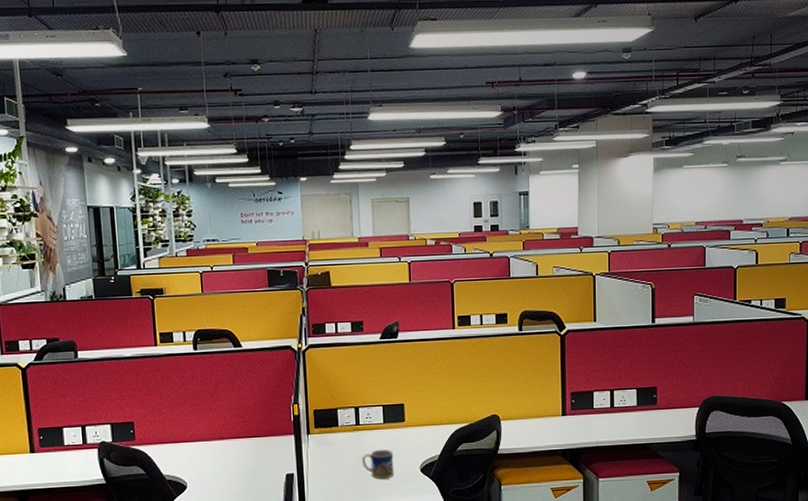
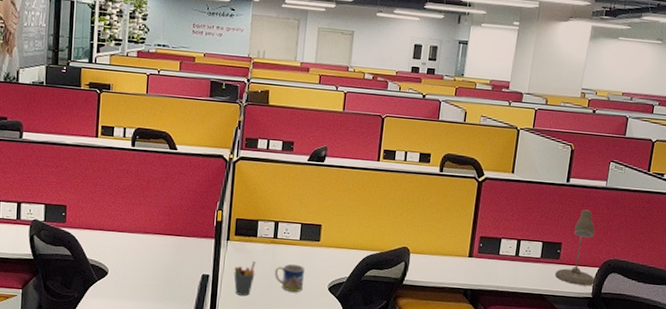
pen holder: none [319,452,342,490] -> present [234,261,256,296]
desk lamp: none [655,348,698,429] -> present [555,209,596,286]

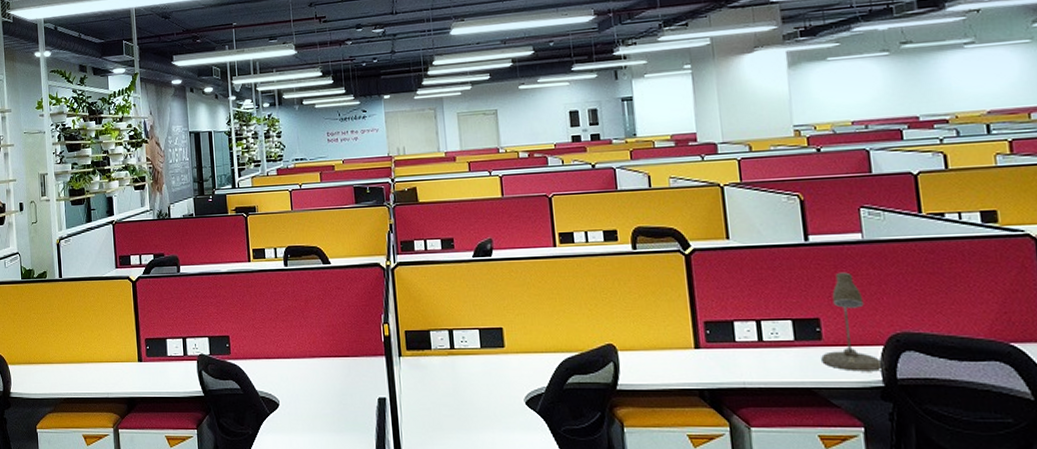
pen holder: present [234,261,256,296] -> none [412,378,437,419]
mug: present [274,263,306,292] -> none [458,376,496,411]

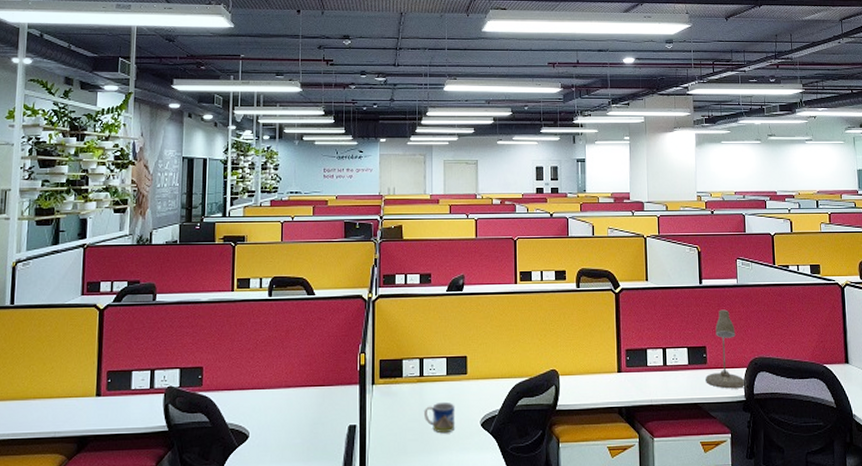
mug: none [458,376,496,411] -> present [423,401,455,434]

